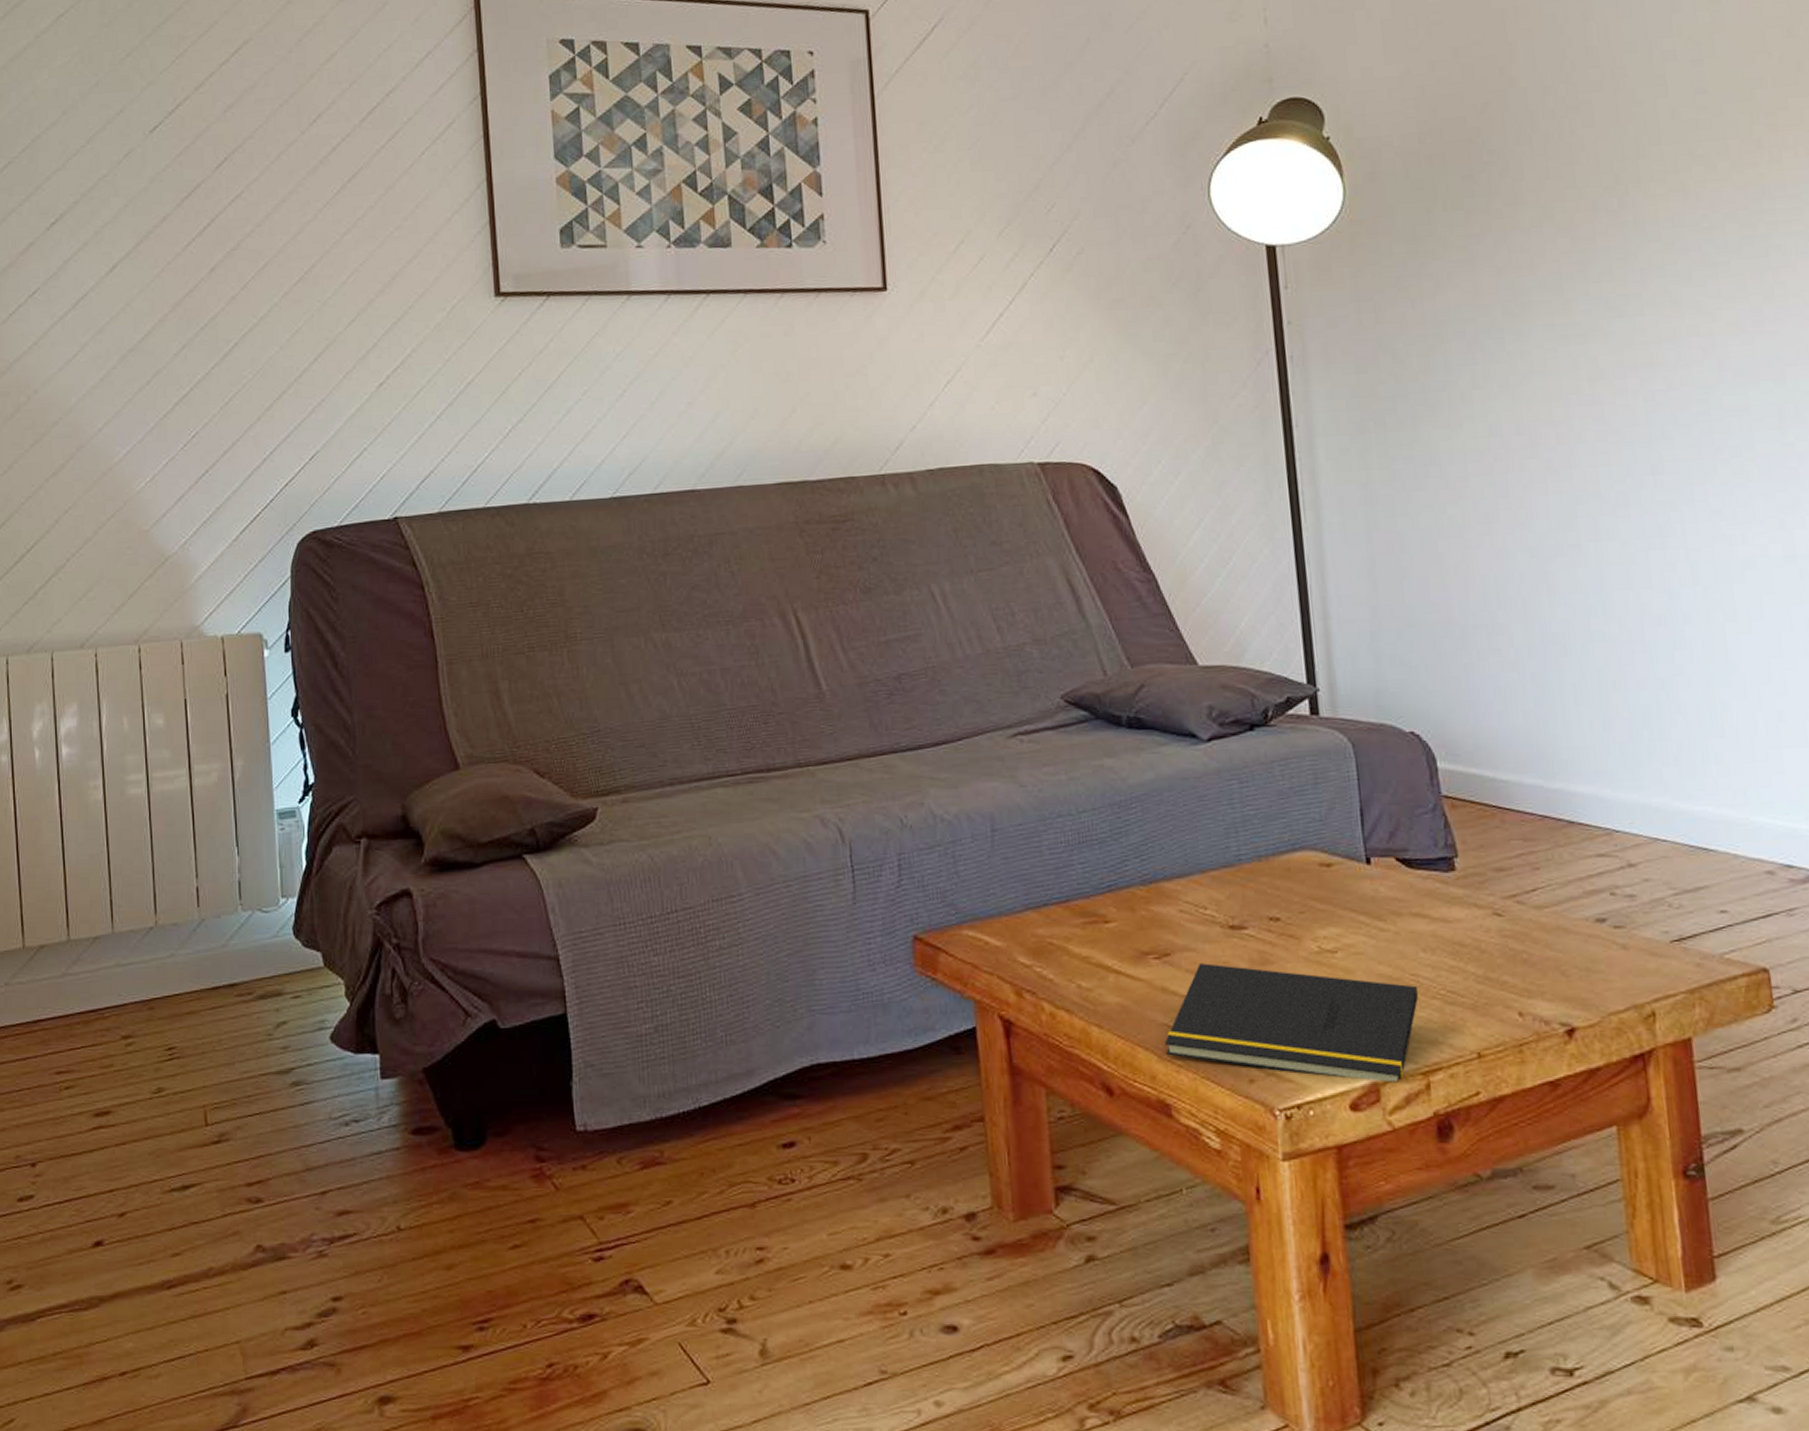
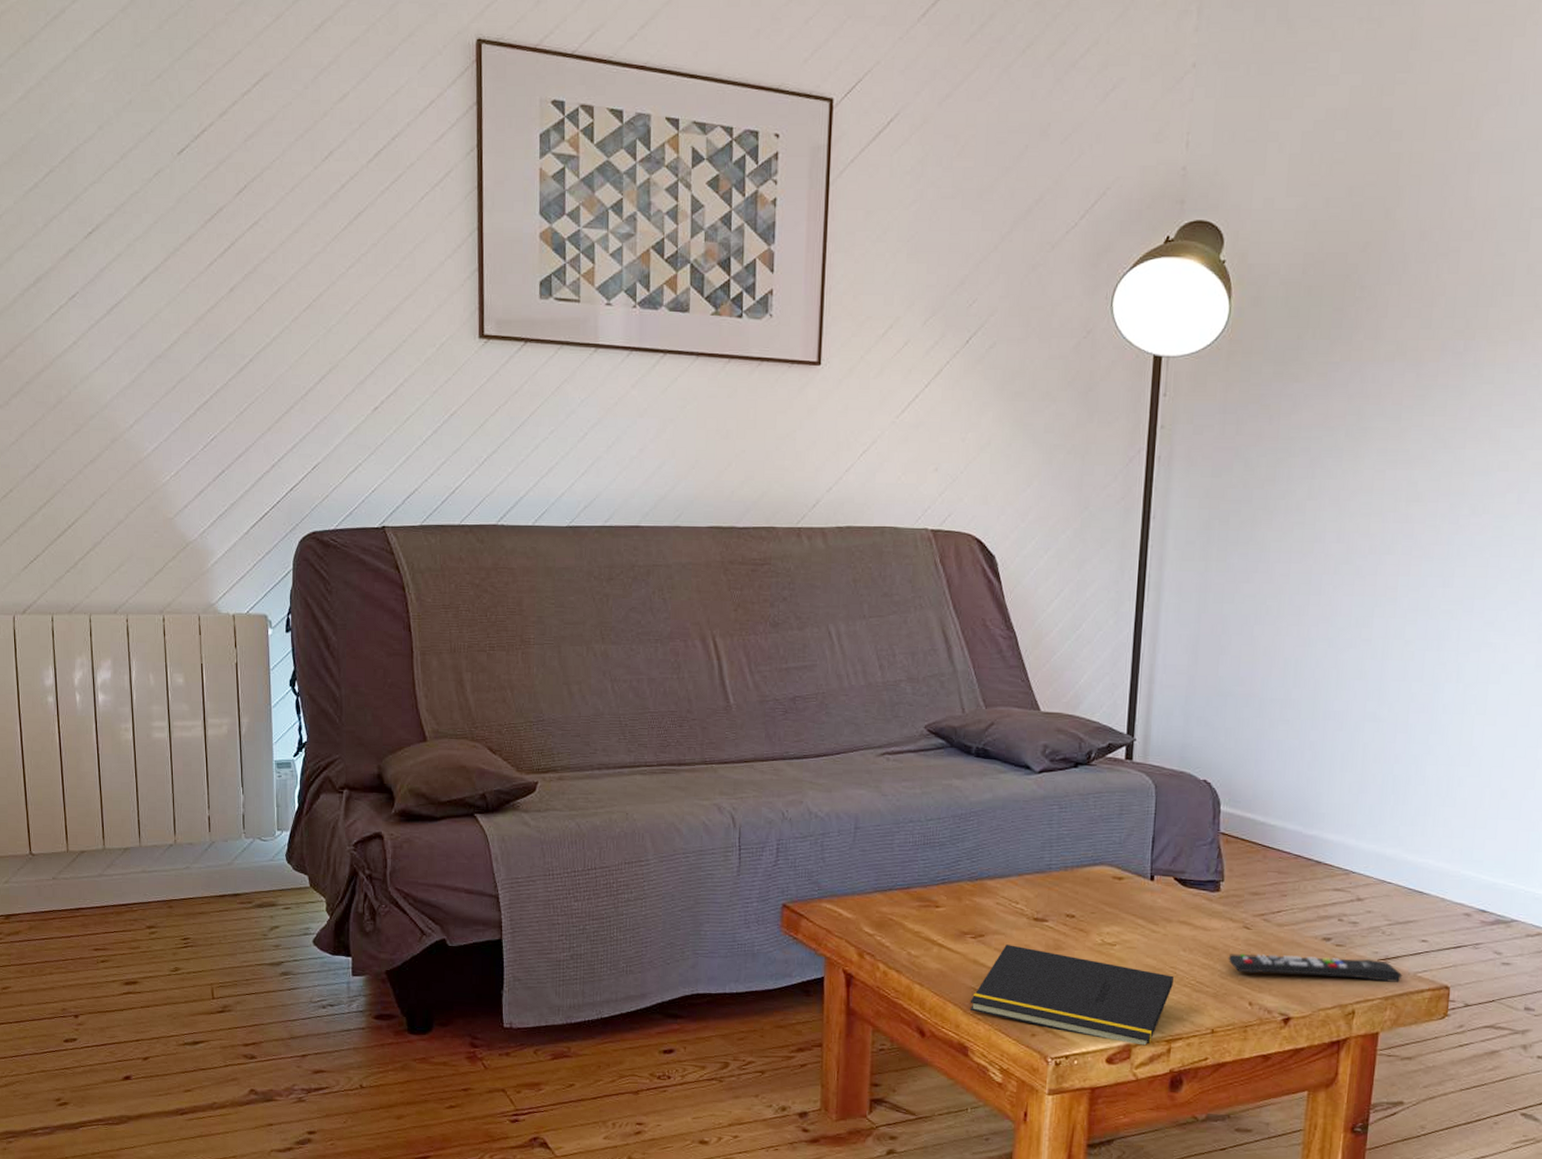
remote control: none [1481,942,1706,974] -> present [1228,953,1403,982]

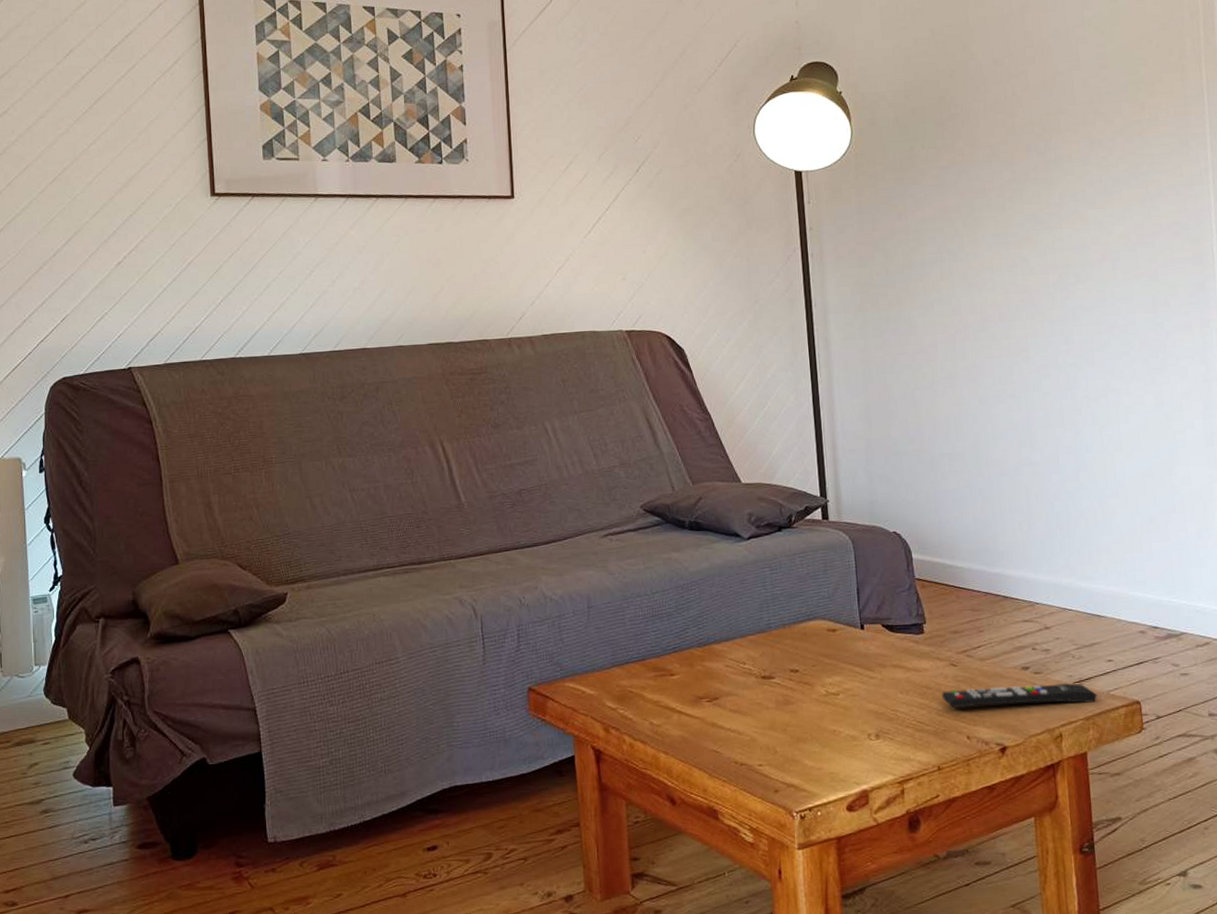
notepad: present [970,944,1173,1046] -> none [713,704,897,790]

